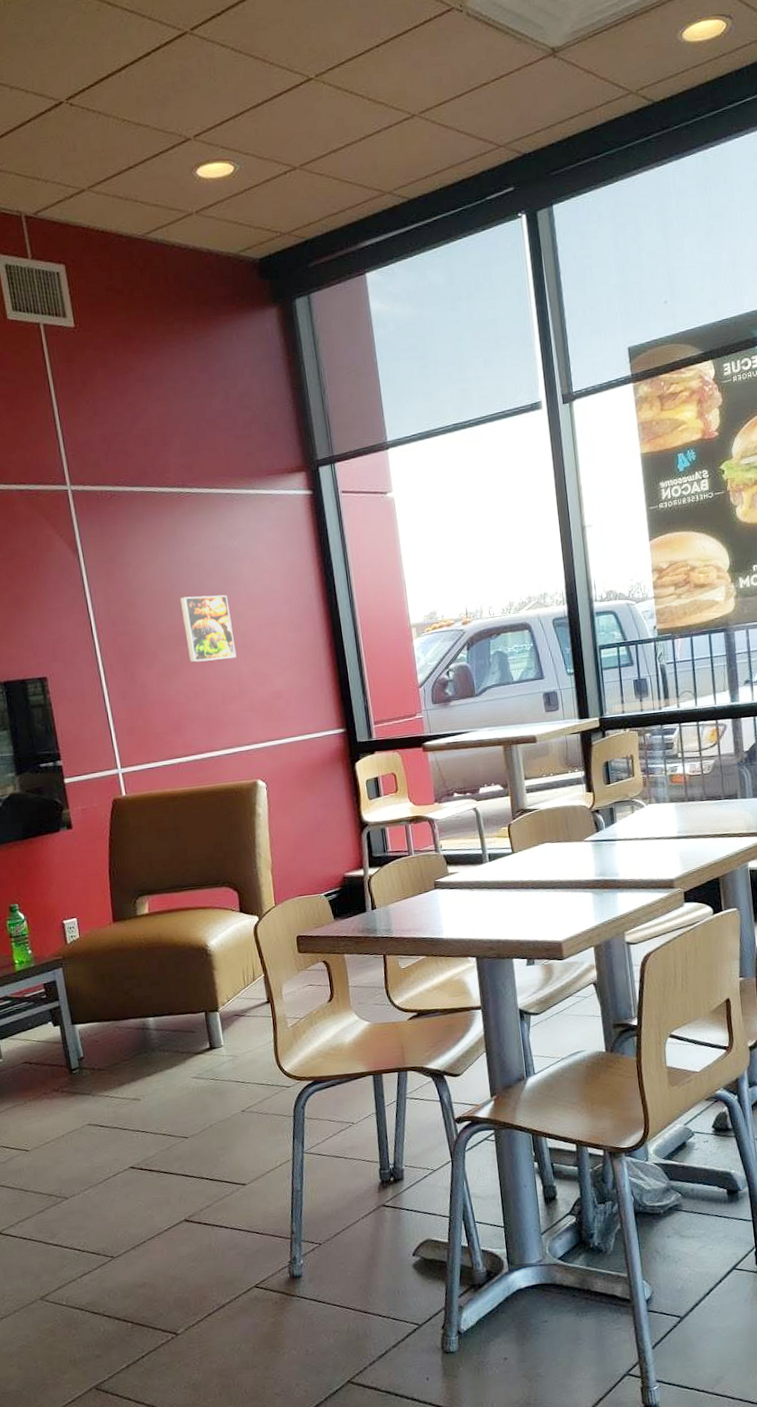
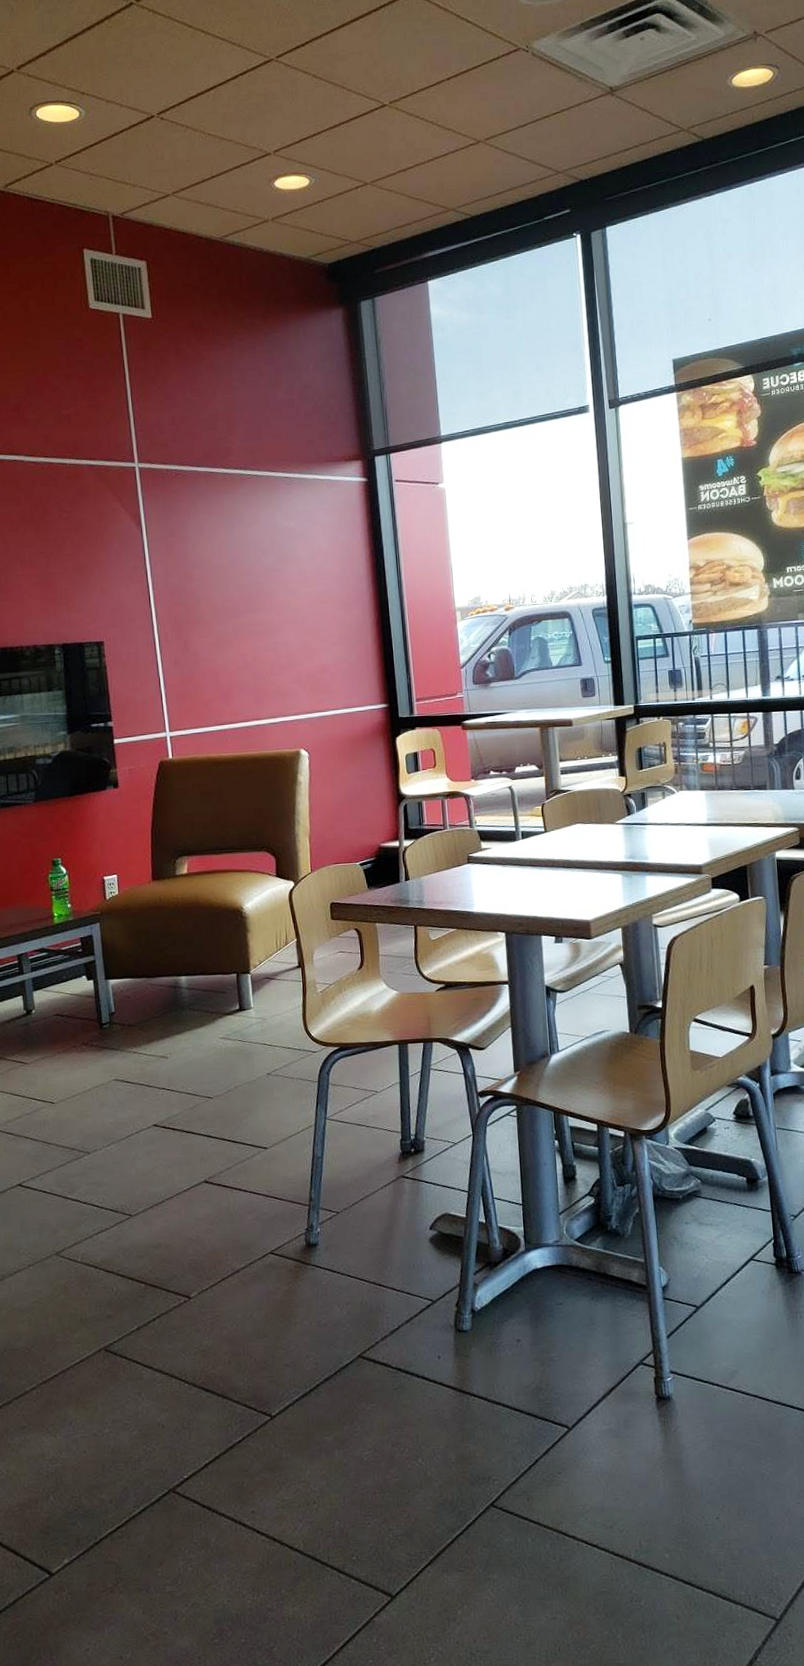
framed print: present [179,594,237,663] -> none [235,571,287,635]

